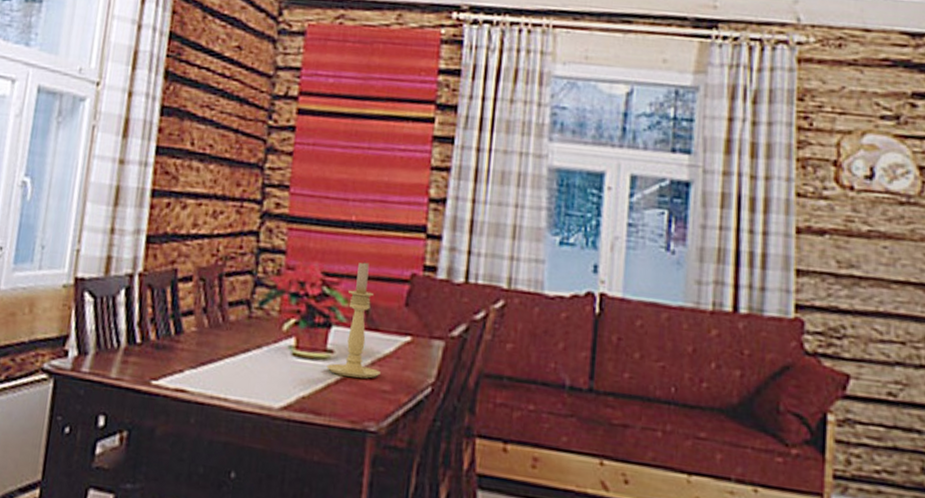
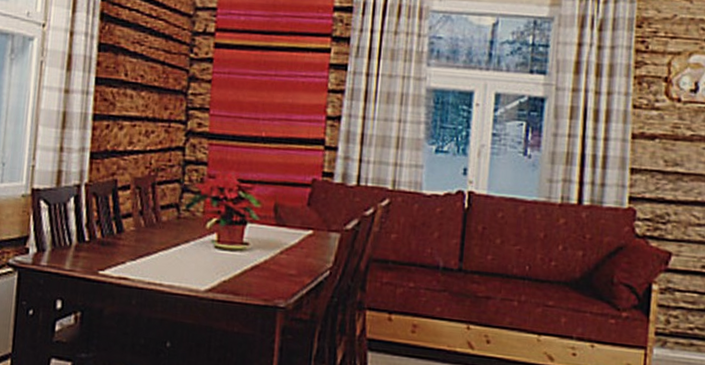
candle holder: present [326,261,381,379] -> none [243,169,288,265]

